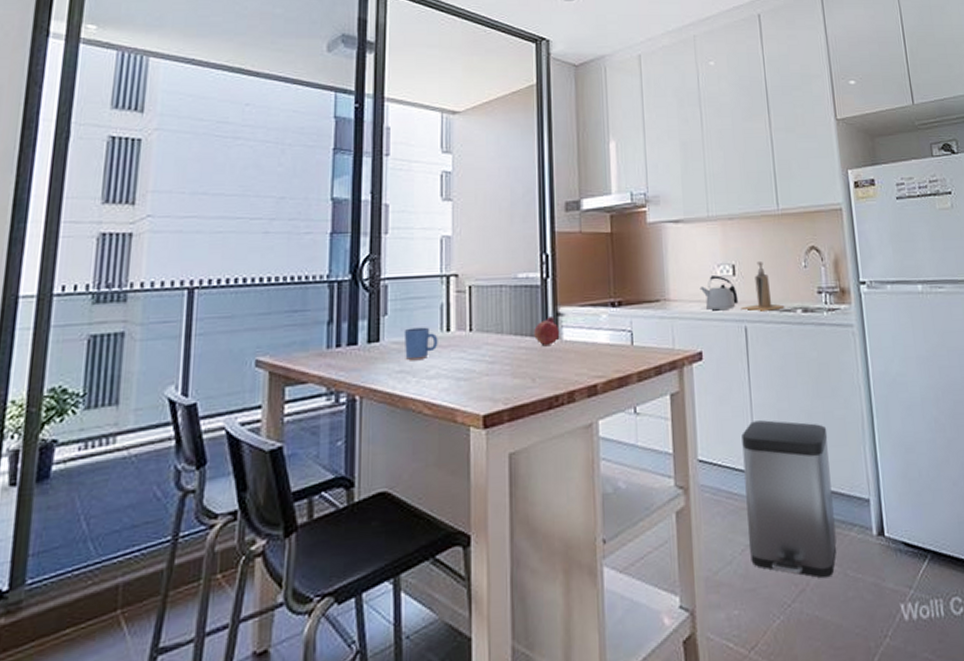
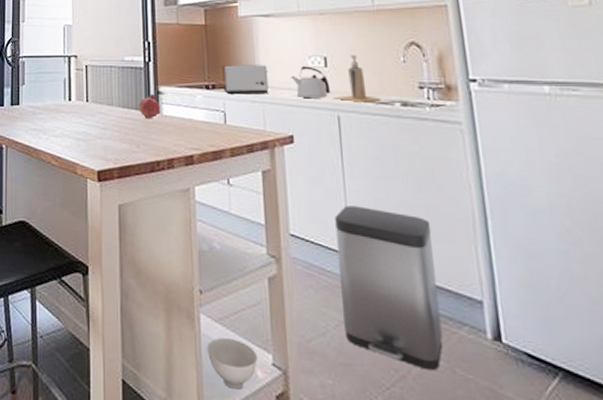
mug: present [404,327,438,360] -> none [37,96,62,121]
bowl: none [610,588,665,645] -> present [206,338,258,390]
toaster: none [629,275,678,311] -> present [222,64,269,94]

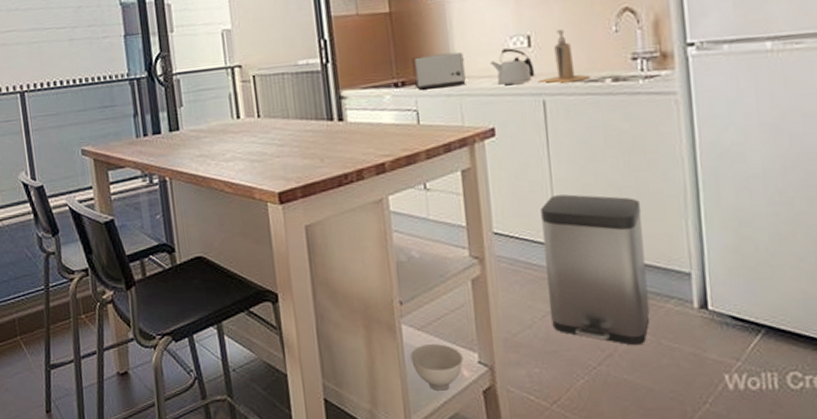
fruit: present [138,93,161,119] -> none [318,99,344,129]

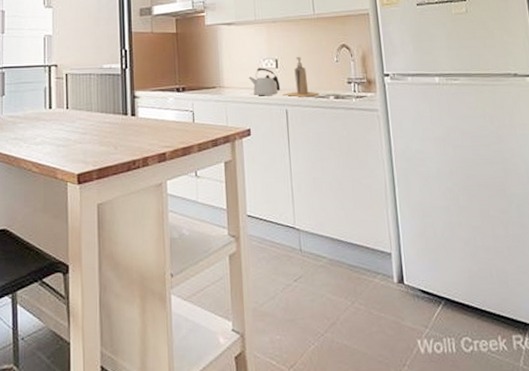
bowl: present [409,344,464,391] -> none [176,313,220,357]
toaster: present [411,51,466,90] -> none [191,67,231,95]
pedal bin: present [540,194,650,346] -> none [283,185,363,315]

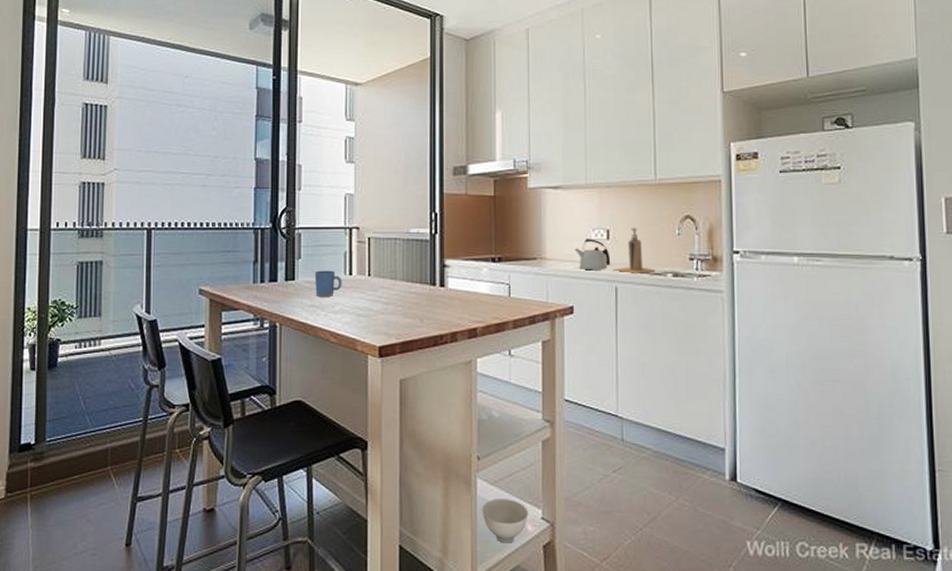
mug: none [17,105,43,130] -> present [314,270,342,296]
bowl: none [176,313,220,357] -> present [481,499,529,543]

